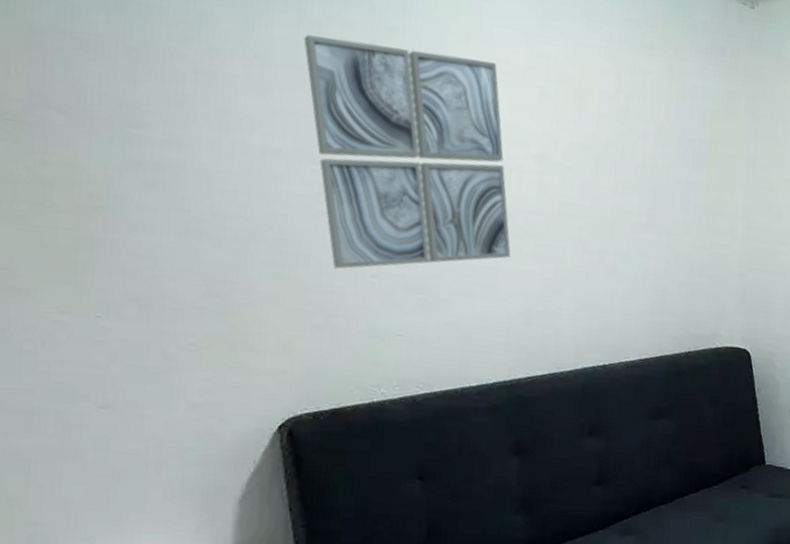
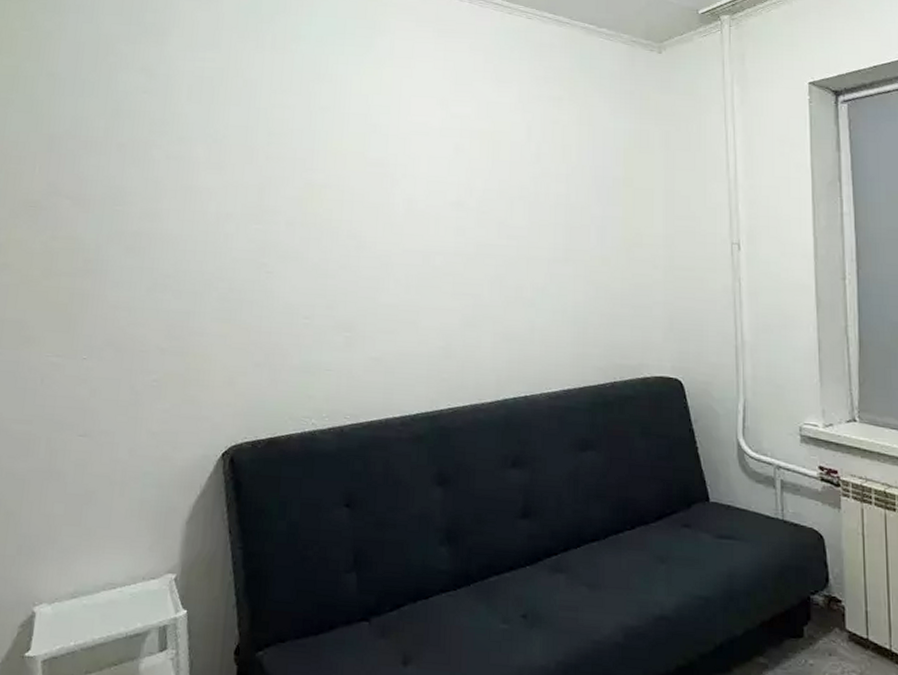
wall art: present [303,35,511,270] -> none [252,120,431,313]

